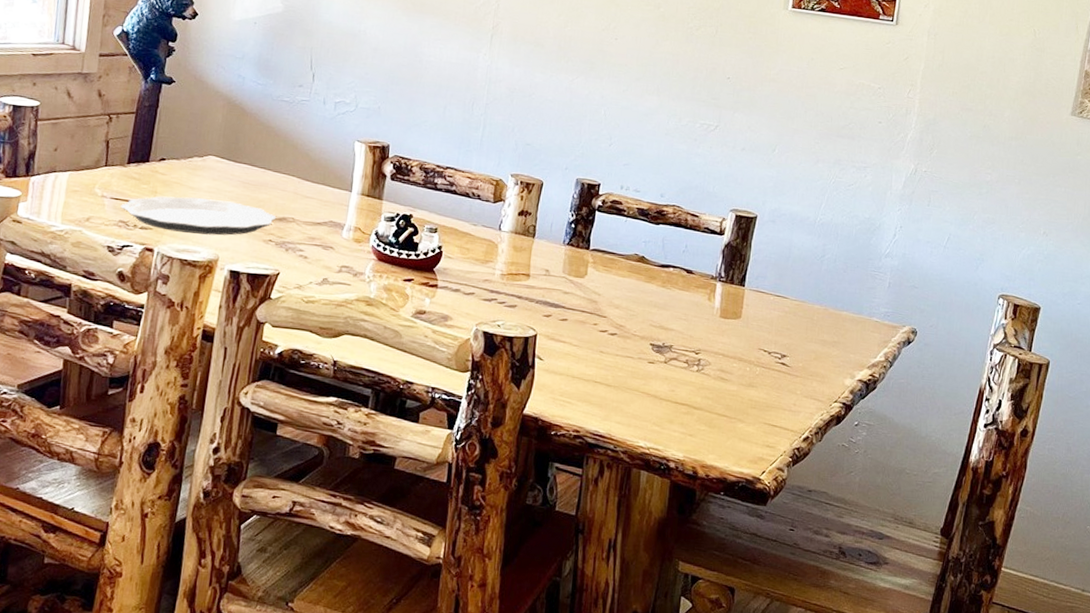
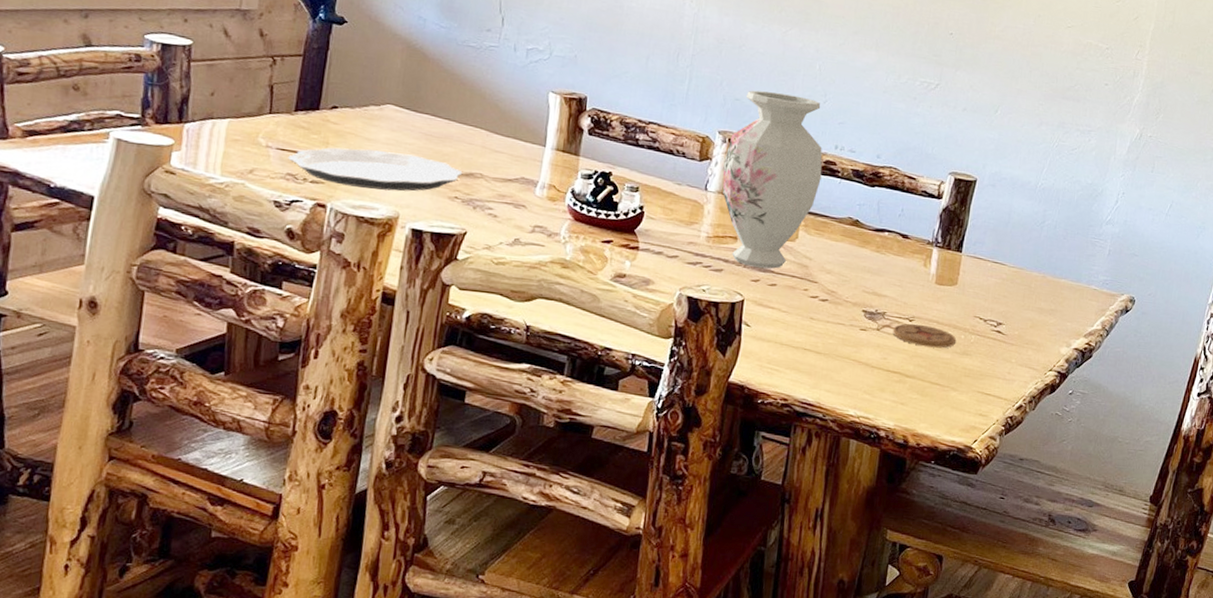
vase: none [515,135,609,304] -> present [722,90,823,269]
coaster: none [679,356,742,380] -> present [892,323,957,348]

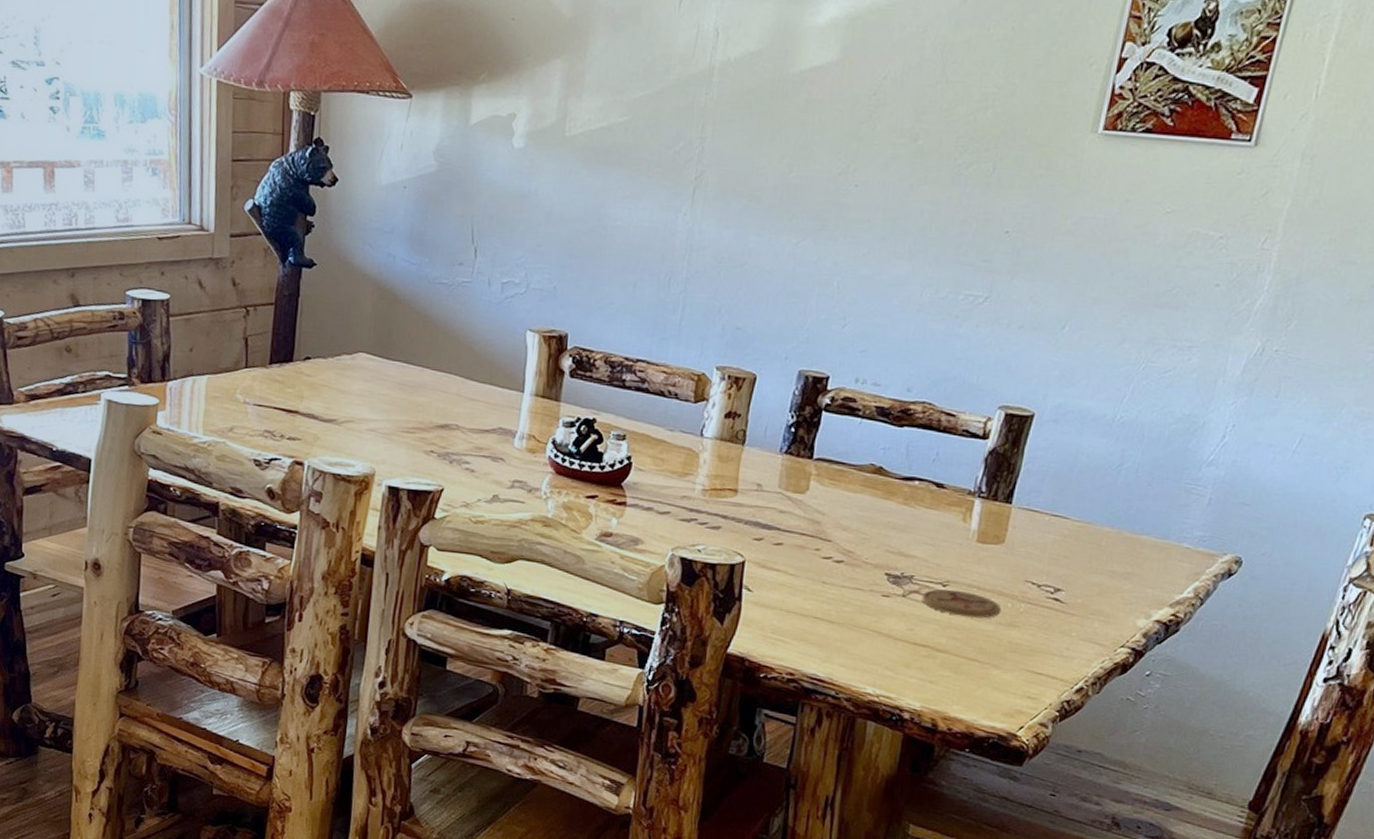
plate: present [288,147,463,192] -> none [265,401,438,446]
vase: present [722,90,823,269] -> none [721,316,840,526]

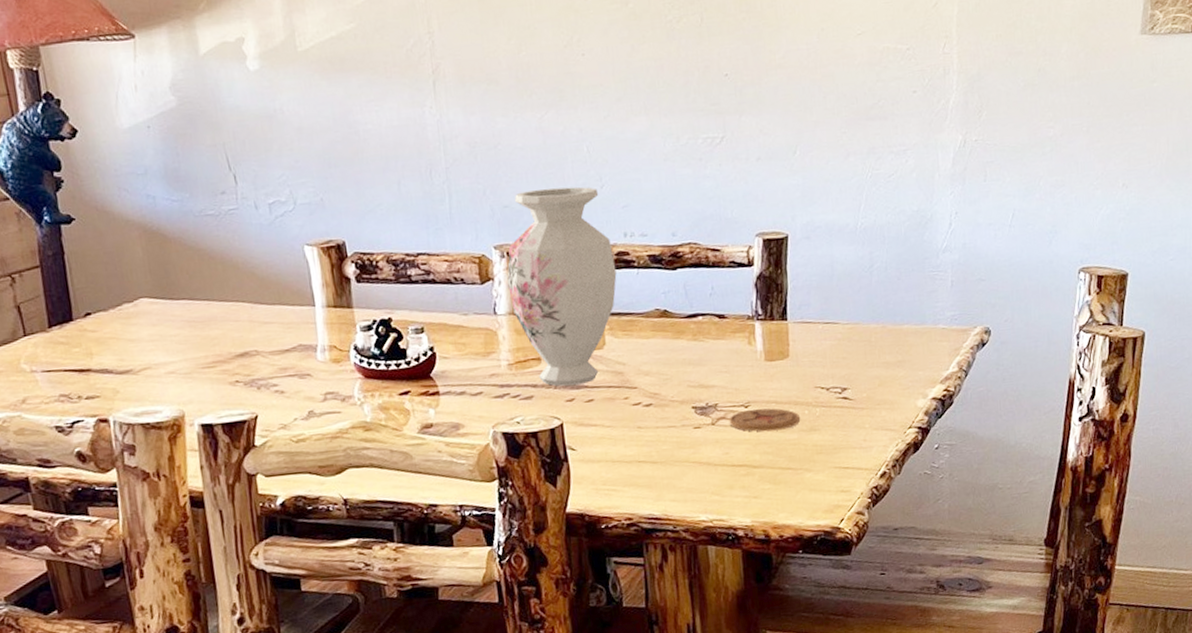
vase: none [721,316,840,526] -> present [507,186,617,386]

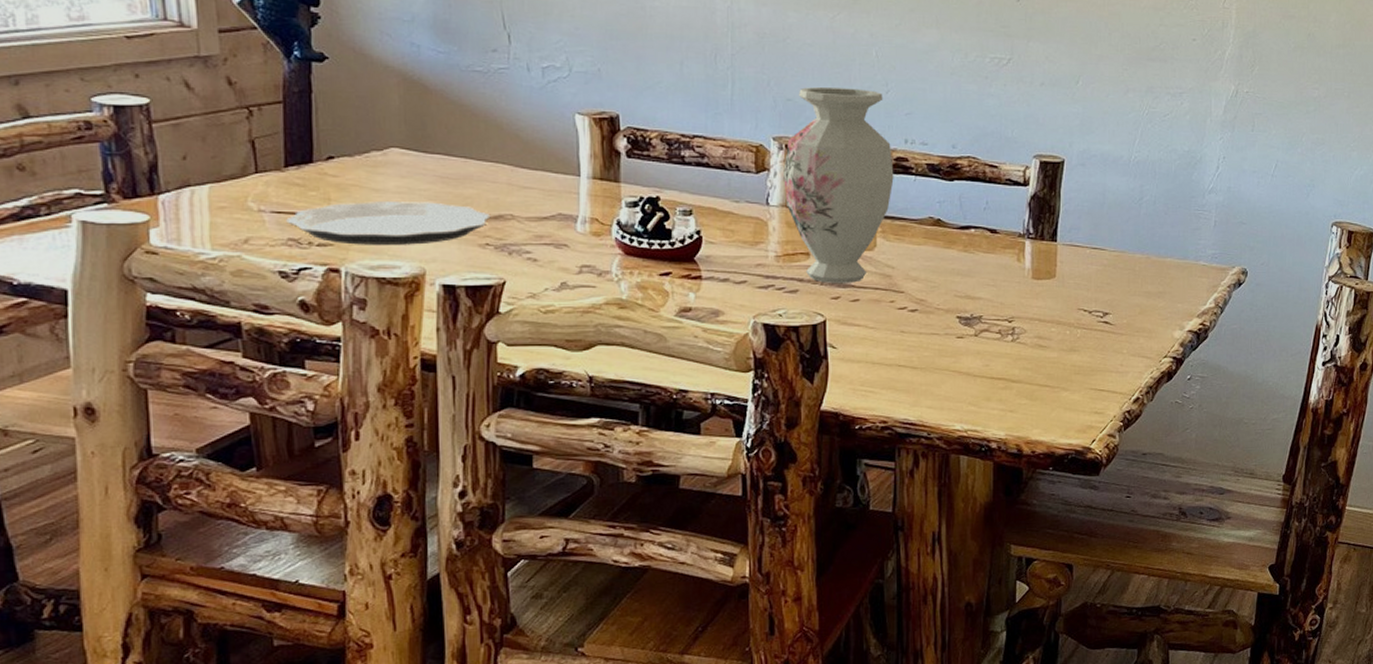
plate: none [56,346,238,395] -> present [286,202,491,245]
coaster: present [729,408,801,432] -> none [992,324,1062,348]

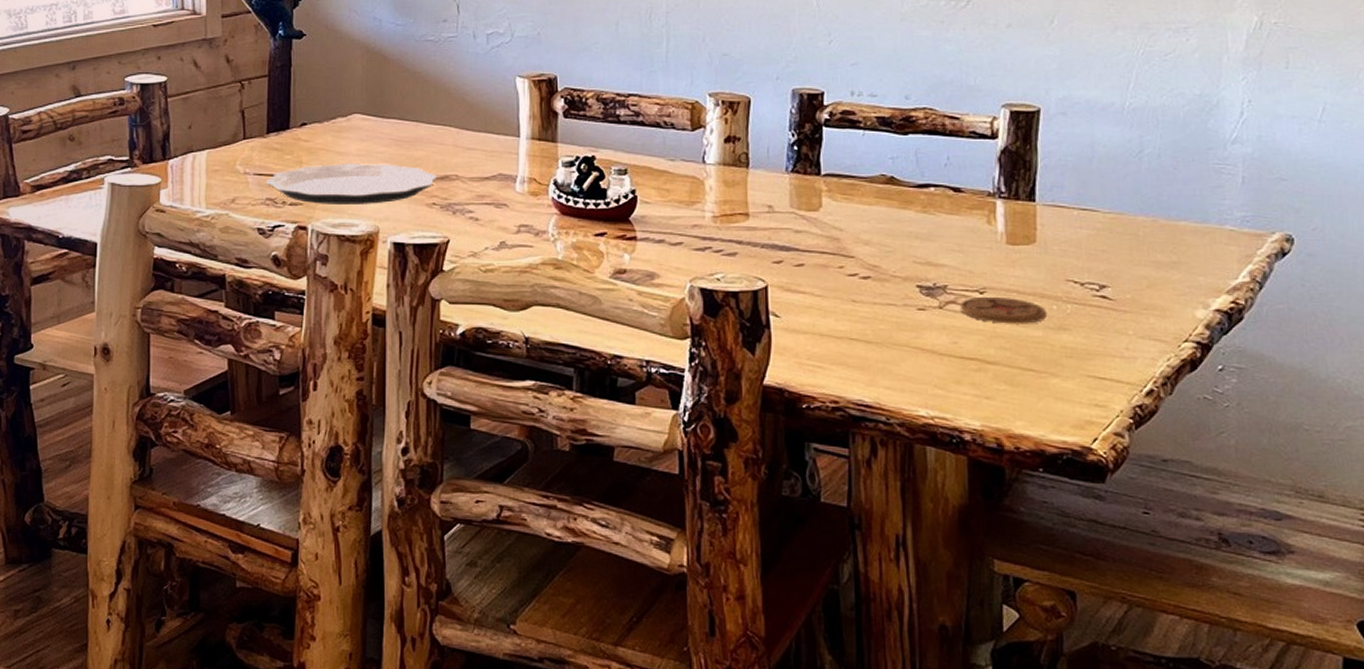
vase: present [783,87,894,284] -> none [720,40,840,247]
coaster: none [992,324,1062,348] -> present [959,296,1048,324]

